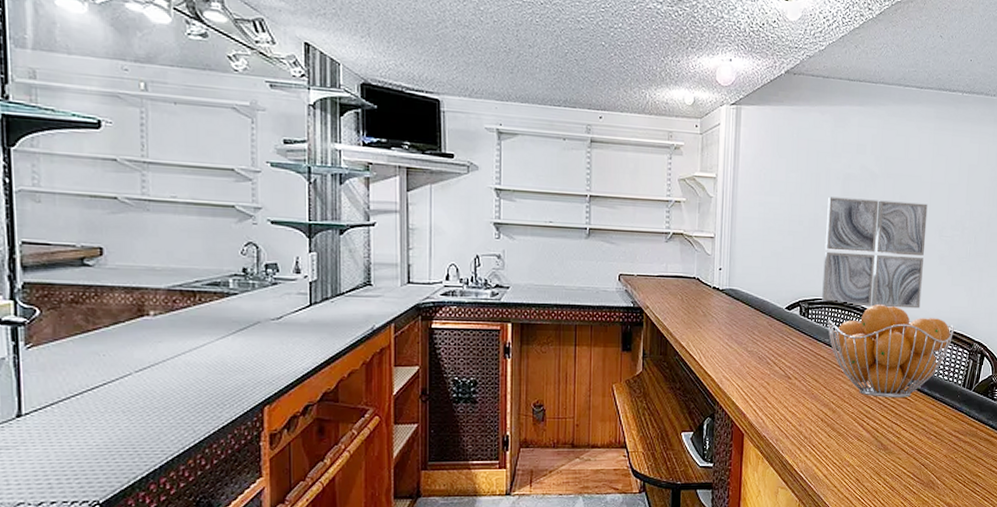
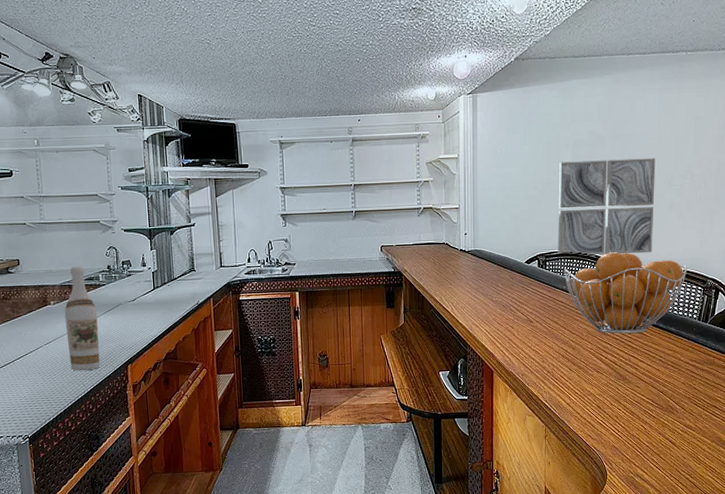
wine bottle: none [171,264,223,412] -> present [64,266,100,371]

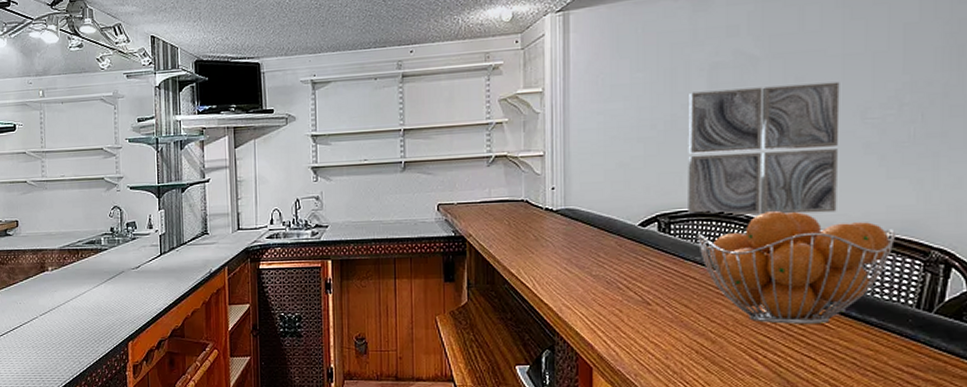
wine bottle: present [64,266,100,371] -> none [62,228,99,347]

